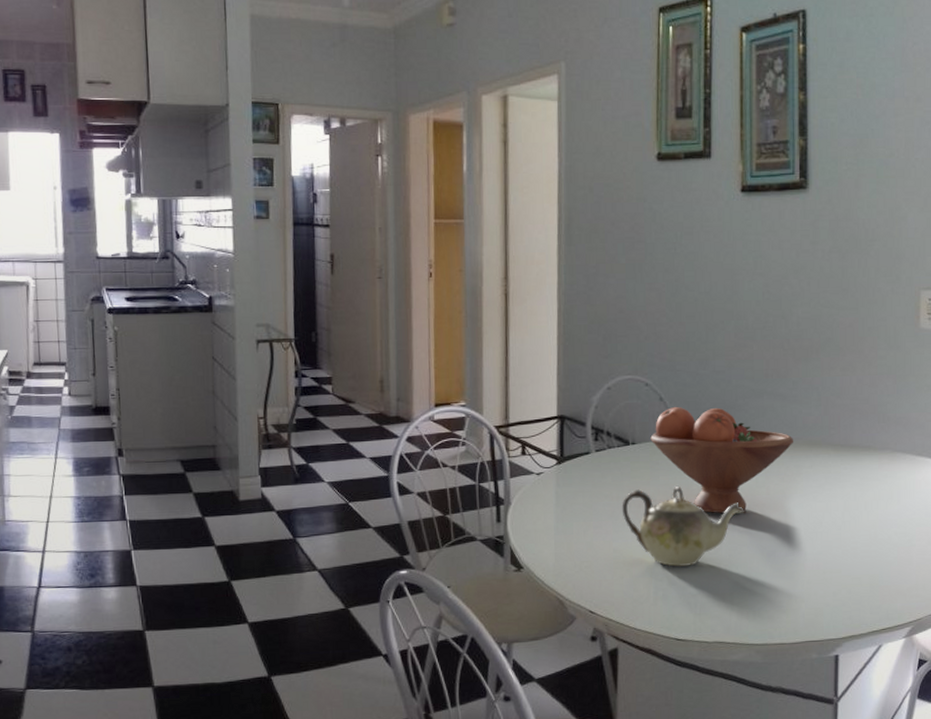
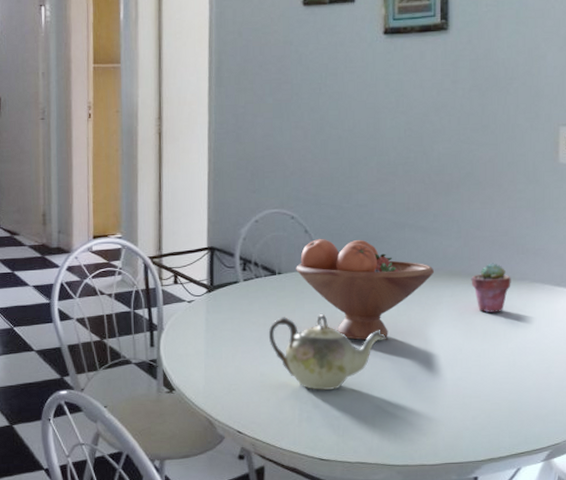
potted succulent: none [831,432,872,484] -> present [471,263,511,313]

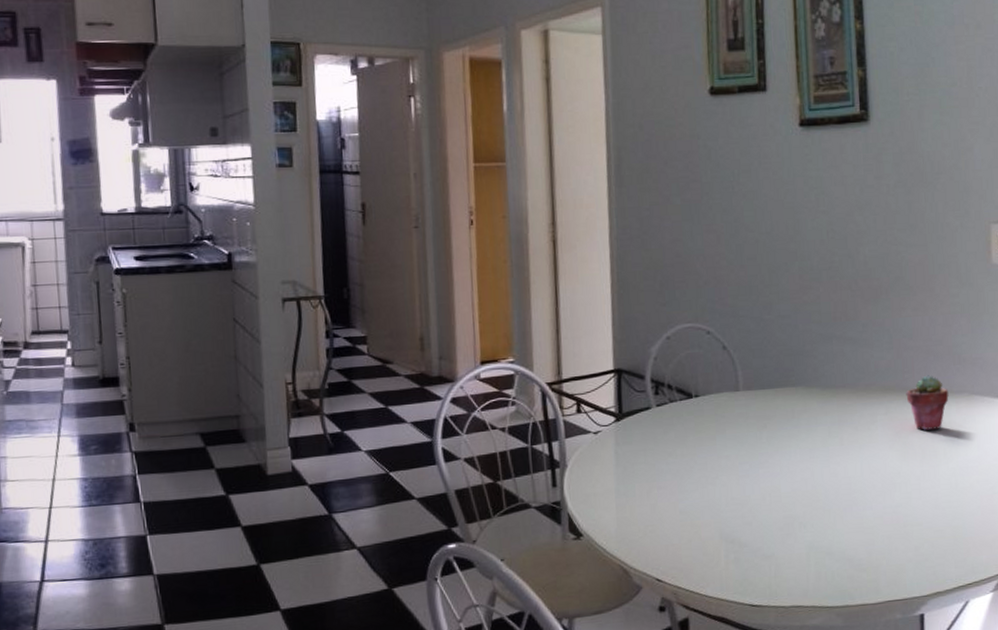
teapot: present [268,313,388,391] -> none [687,439,820,528]
fruit bowl: present [296,239,434,340] -> none [714,355,866,468]

